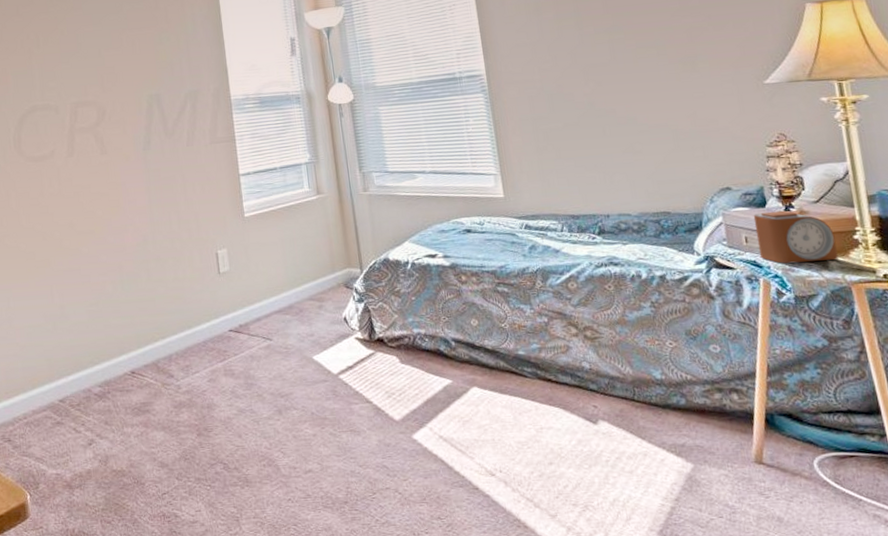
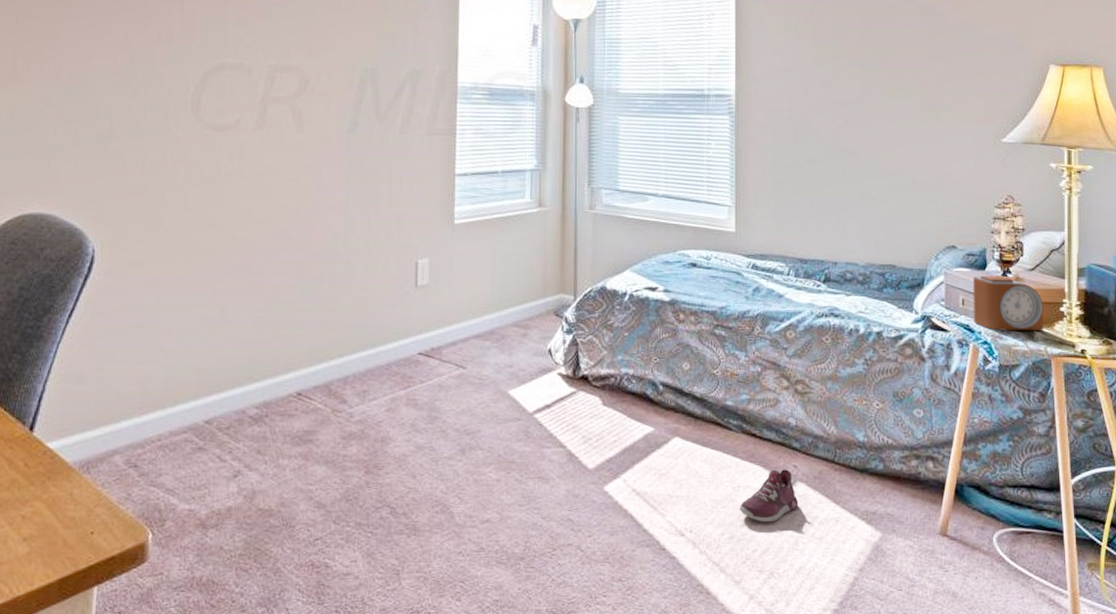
athletic shoe: none [544,409,604,460] -> present [739,469,799,523]

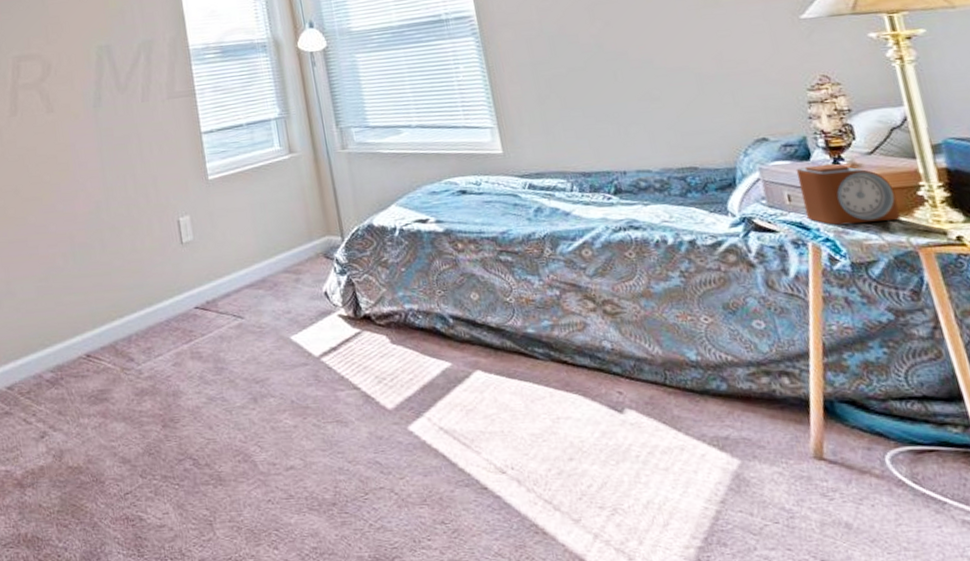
athletic shoe: present [739,469,799,523] -> none [562,396,632,455]

